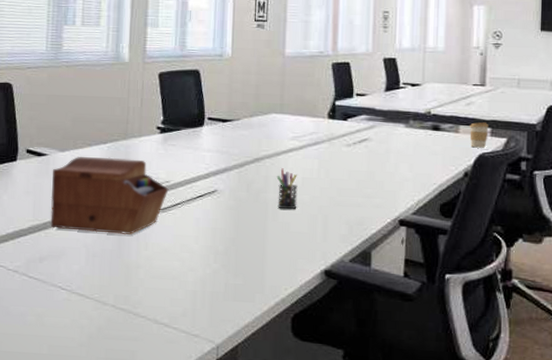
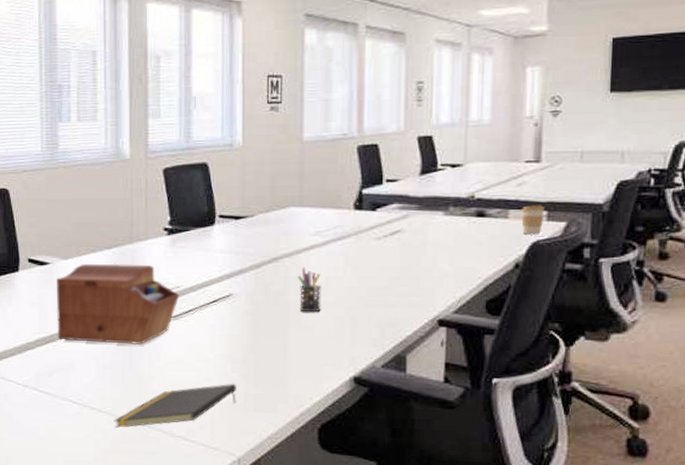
notepad: none [100,273,219,315] -> present [114,383,238,428]

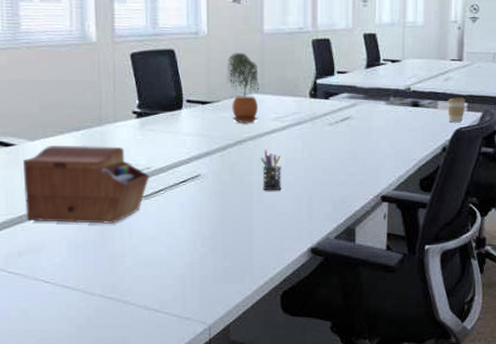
notepad: present [114,383,238,428] -> none [87,257,207,304]
potted plant: none [261,164,298,238] -> present [226,53,260,123]

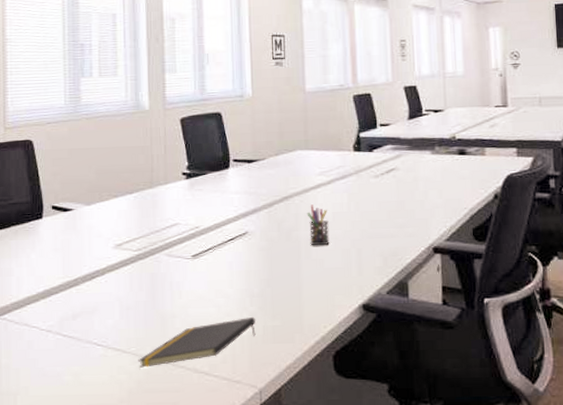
sewing box: present [22,145,150,225] -> none [79,207,199,285]
notepad: none [87,257,207,304] -> present [138,316,256,368]
potted plant: present [226,53,260,123] -> none [271,112,304,179]
coffee cup: present [447,97,466,123] -> none [495,142,514,169]

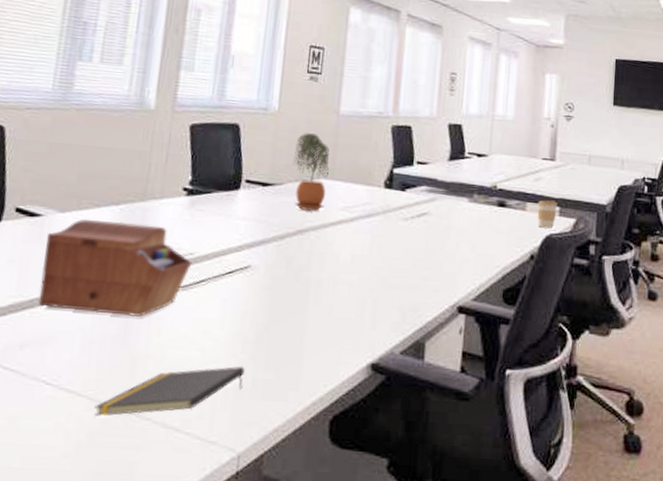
sewing box: none [79,207,199,285] -> present [38,219,193,318]
potted plant: none [271,112,304,179] -> present [292,133,330,211]
pen holder: present [307,205,330,246] -> none [321,242,346,291]
coffee cup: none [495,142,514,169] -> present [537,199,558,229]

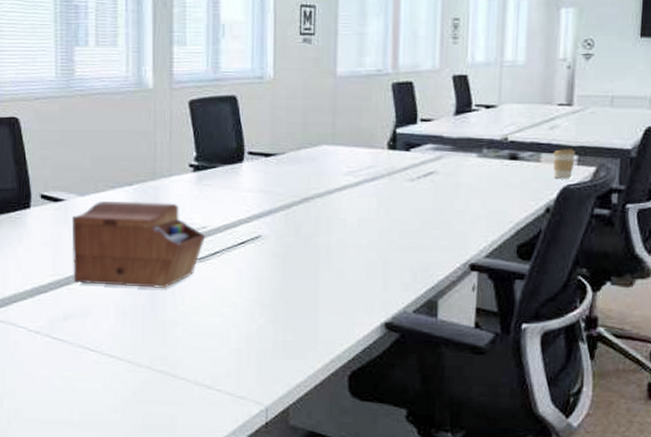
notepad: present [94,366,246,417] -> none [134,329,266,377]
potted plant: present [292,133,330,211] -> none [293,99,331,178]

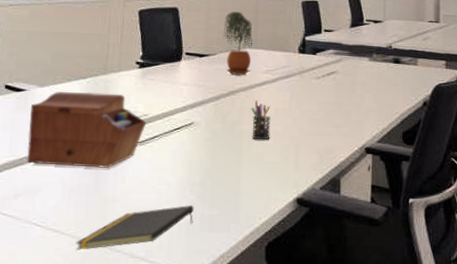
notepad: none [134,329,266,377] -> present [75,204,195,250]
potted plant: none [293,99,331,178] -> present [223,12,253,75]
pen holder: none [329,208,354,256] -> present [251,100,271,140]
coffee cup: present [553,148,576,179] -> none [427,55,444,79]

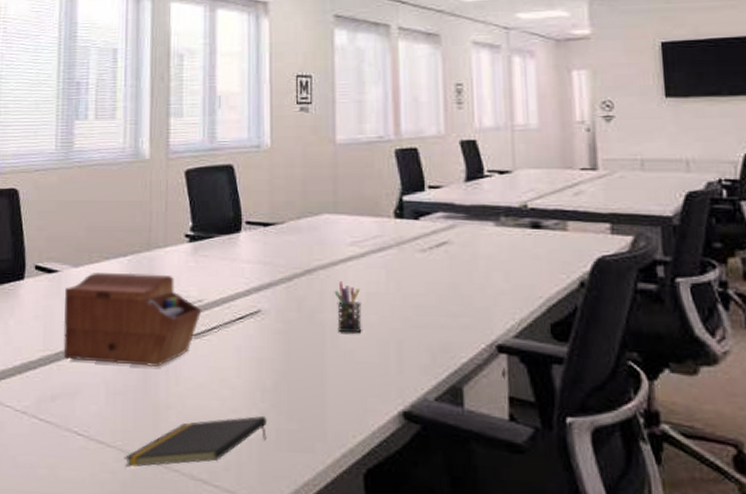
potted plant: present [223,12,253,75] -> none [292,167,333,248]

